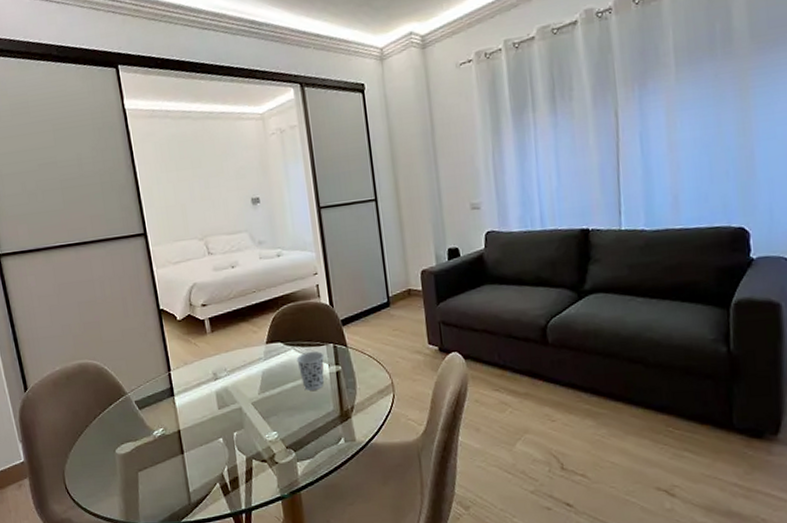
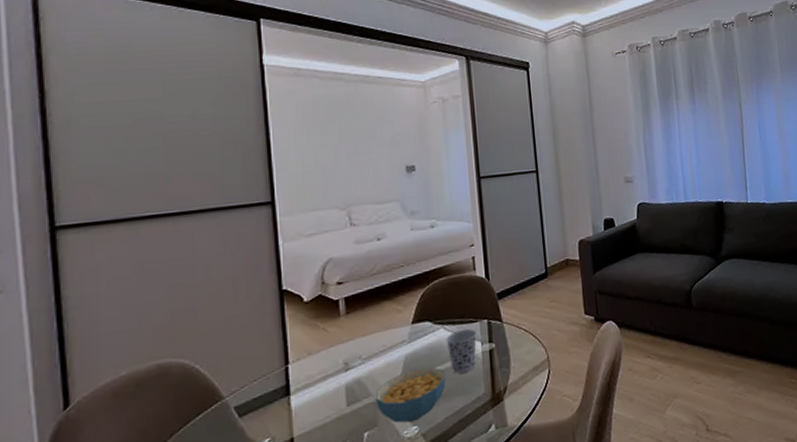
cereal bowl: none [240,382,299,429] -> present [375,367,446,423]

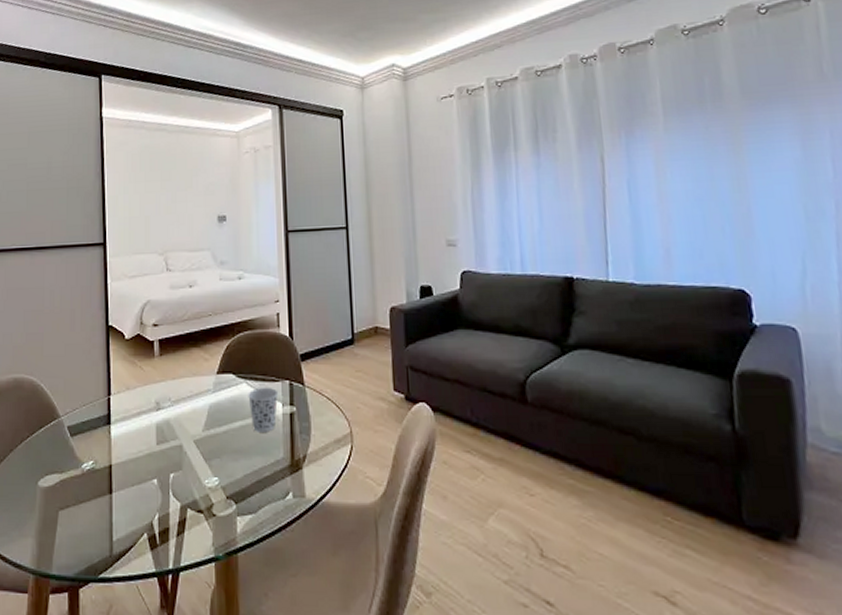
cereal bowl: present [375,367,446,423] -> none [181,419,246,473]

